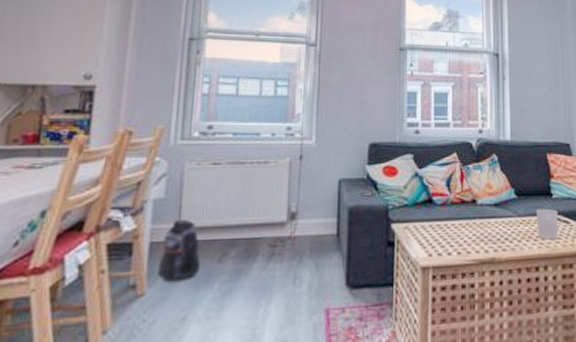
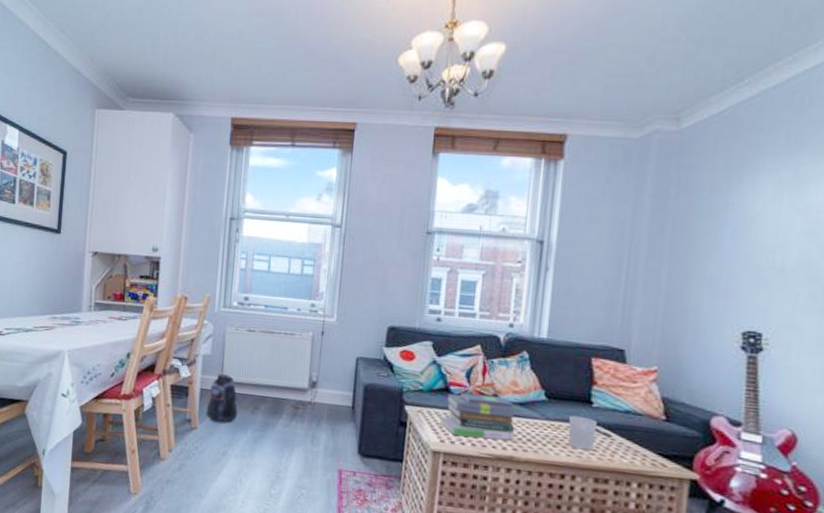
books: none [426,201,494,247] -> present [439,392,516,441]

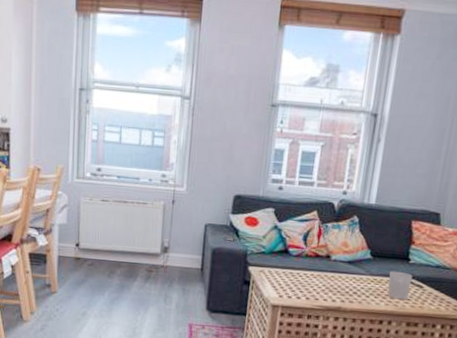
backpack: present [206,374,238,423] -> none [64,242,95,286]
books: present [439,392,516,441] -> none [279,254,345,294]

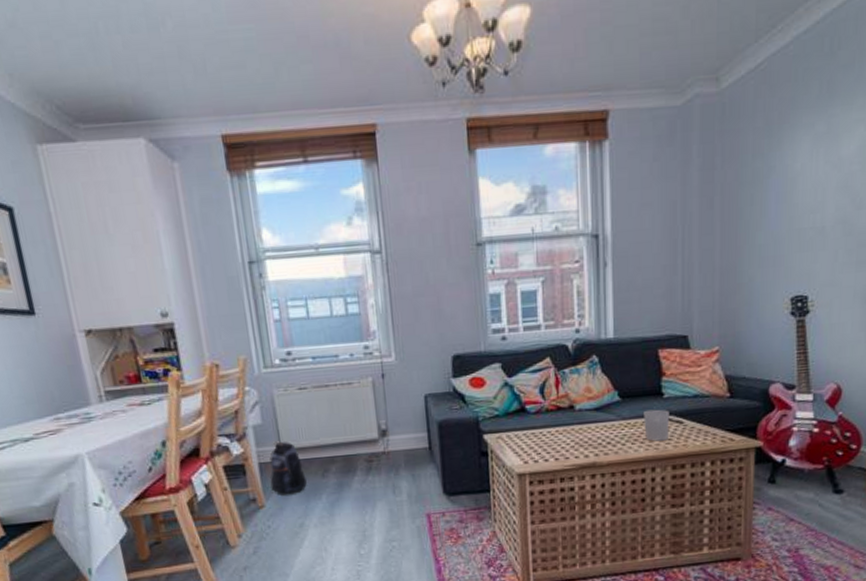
backpack: none [64,242,95,286] -> present [270,442,307,495]

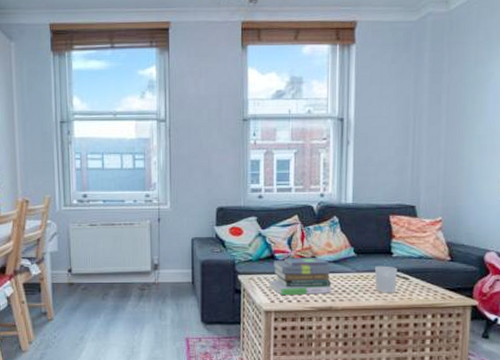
backpack: present [270,442,307,495] -> none [59,268,89,312]
books: none [520,406,595,455] -> present [269,258,332,296]

